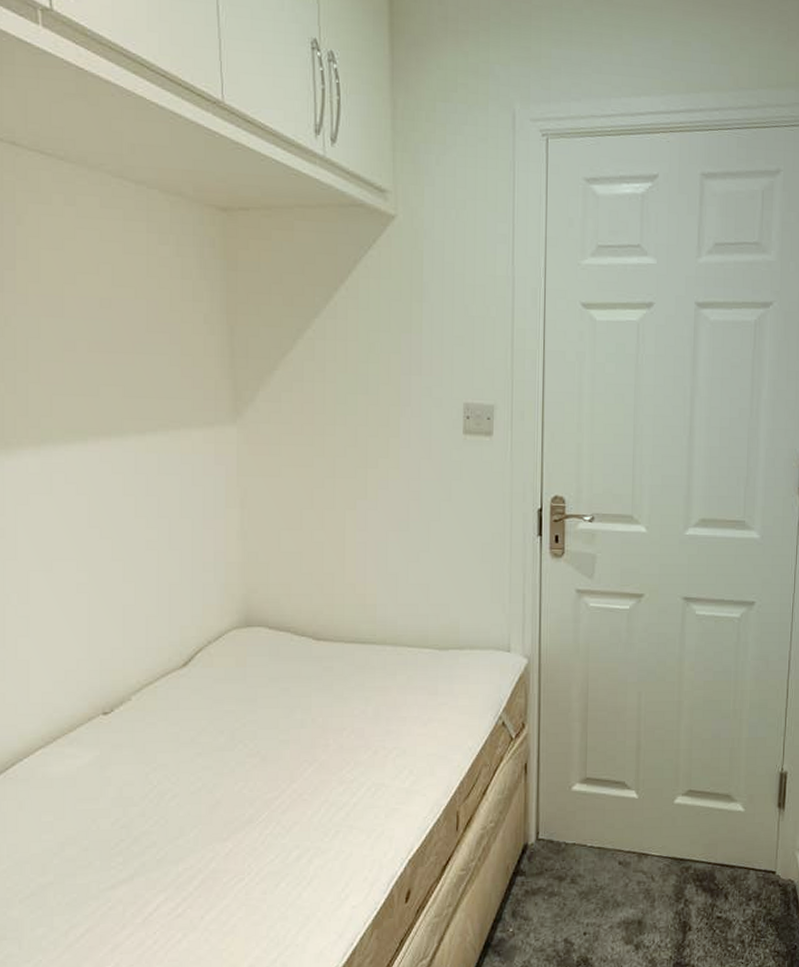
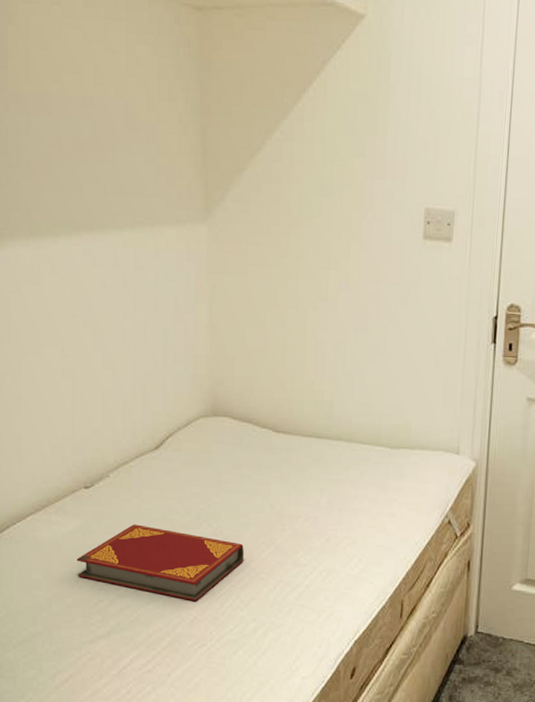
hardback book: none [94,750,284,832] -> present [77,524,244,602]

